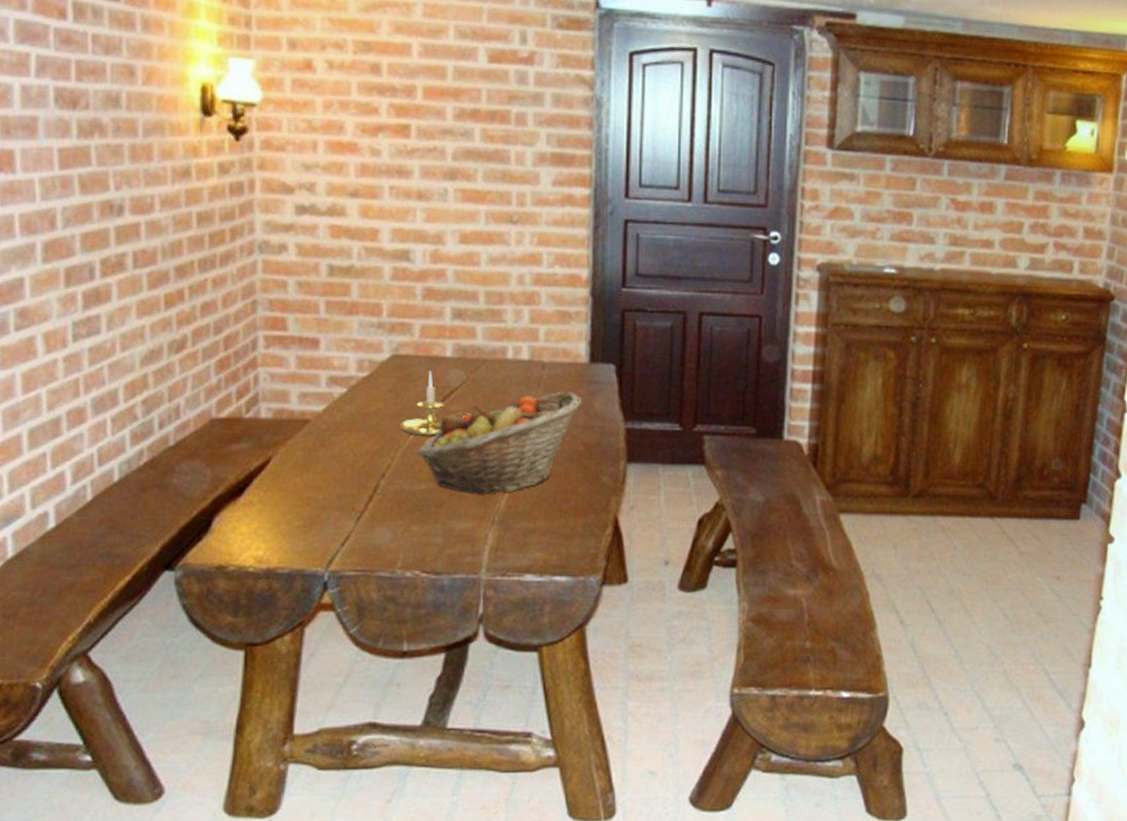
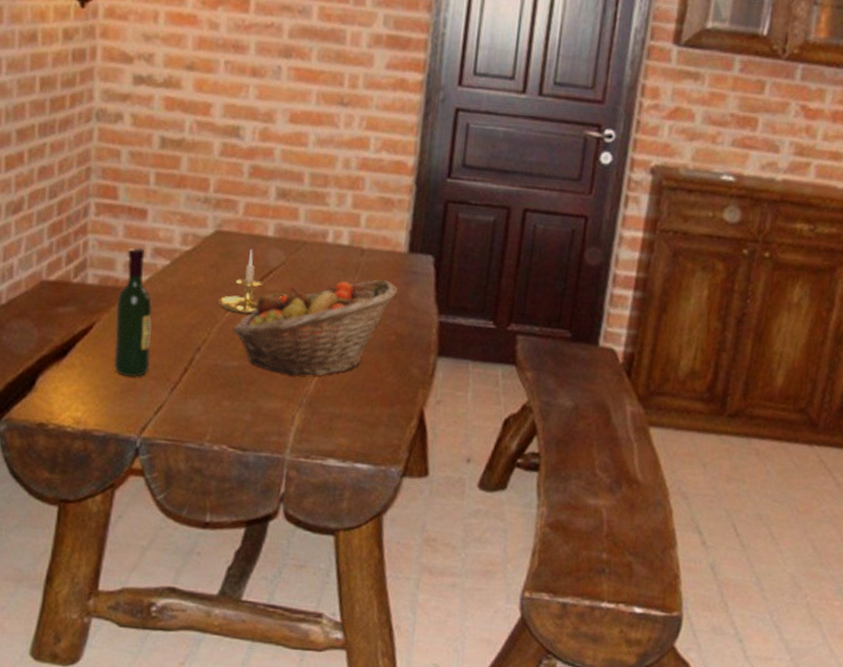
wine bottle: none [293,377,333,509] -> present [113,247,153,377]

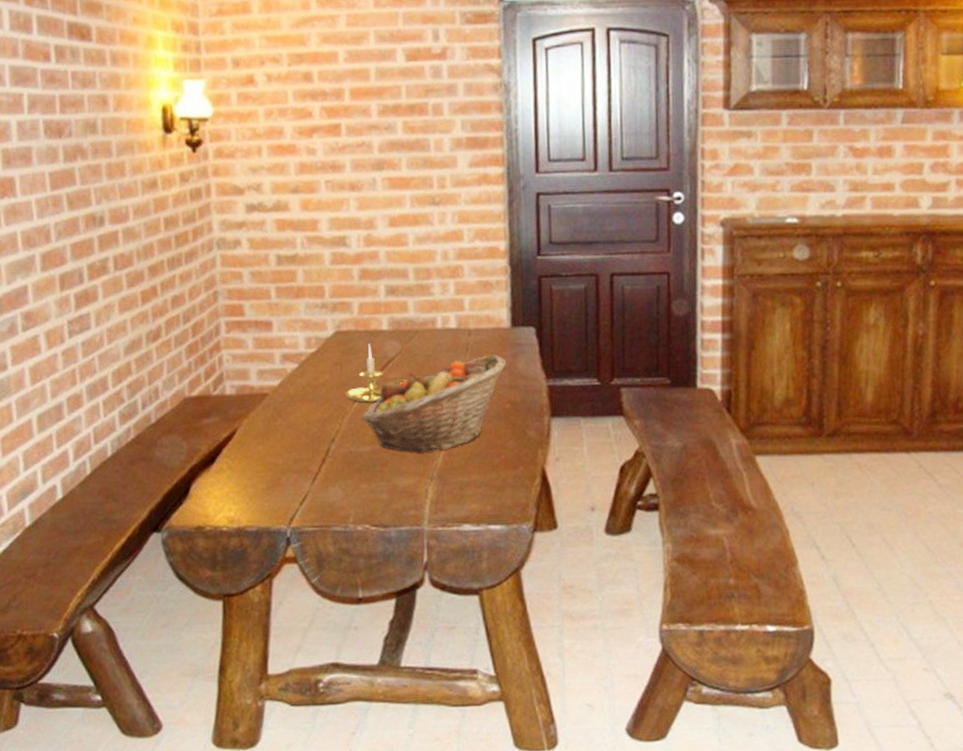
wine bottle: present [113,247,153,377] -> none [255,356,291,473]

